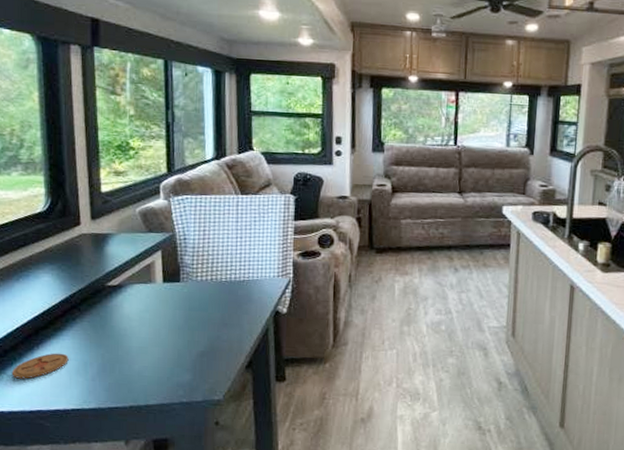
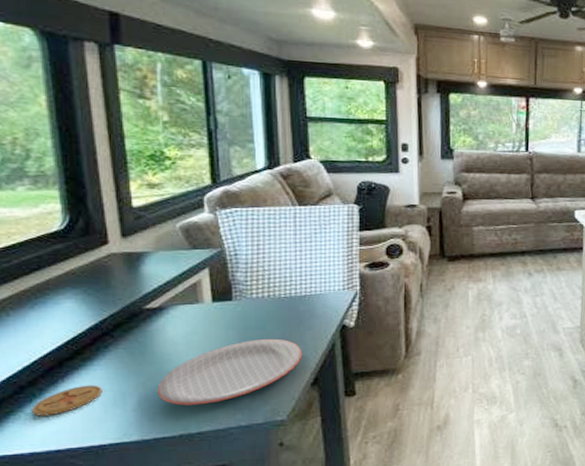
plate: none [112,320,239,379] -> present [156,338,303,405]

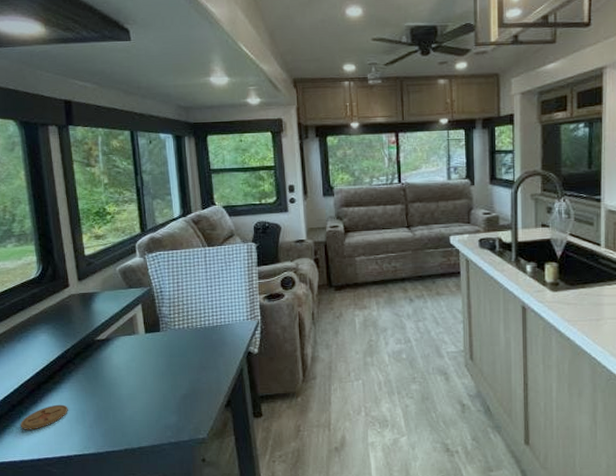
plate: present [156,338,303,405] -> none [106,364,217,423]

